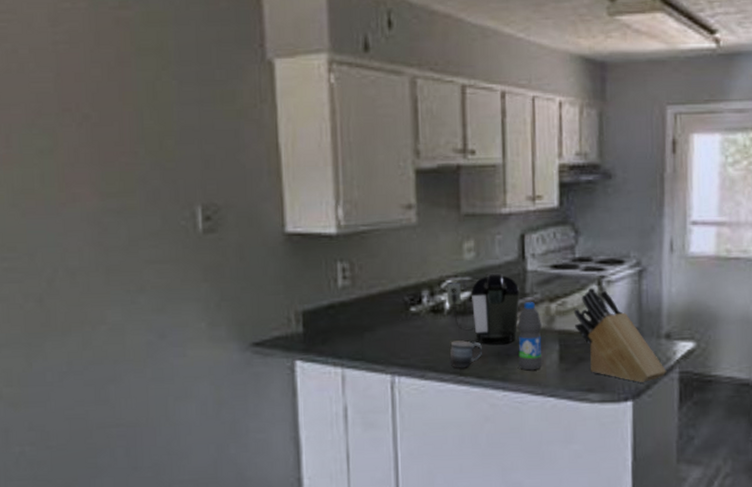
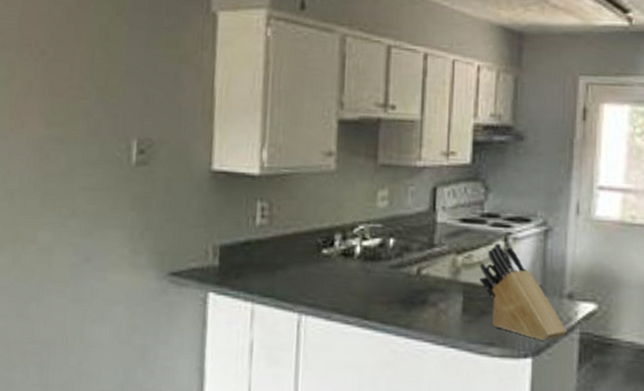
coffee maker: present [447,273,519,344] -> none [358,222,428,292]
mug: present [449,340,482,368] -> none [356,285,388,313]
water bottle: present [517,302,543,371] -> none [421,253,447,320]

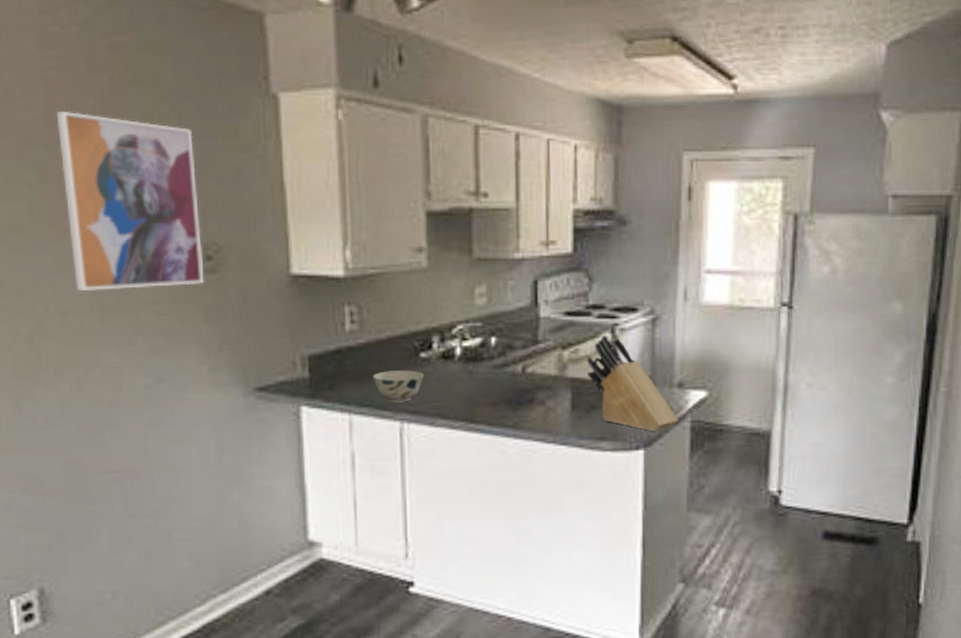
wall art: none [24,21,141,176] -> present [56,112,205,292]
bowl: none [277,264,325,296] -> present [373,370,424,403]

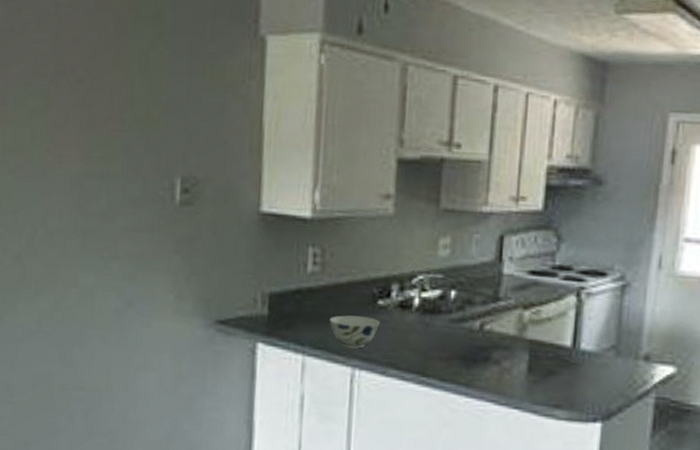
wall art: present [56,112,205,292] -> none [63,45,183,216]
knife block: present [586,336,679,432] -> none [548,299,642,405]

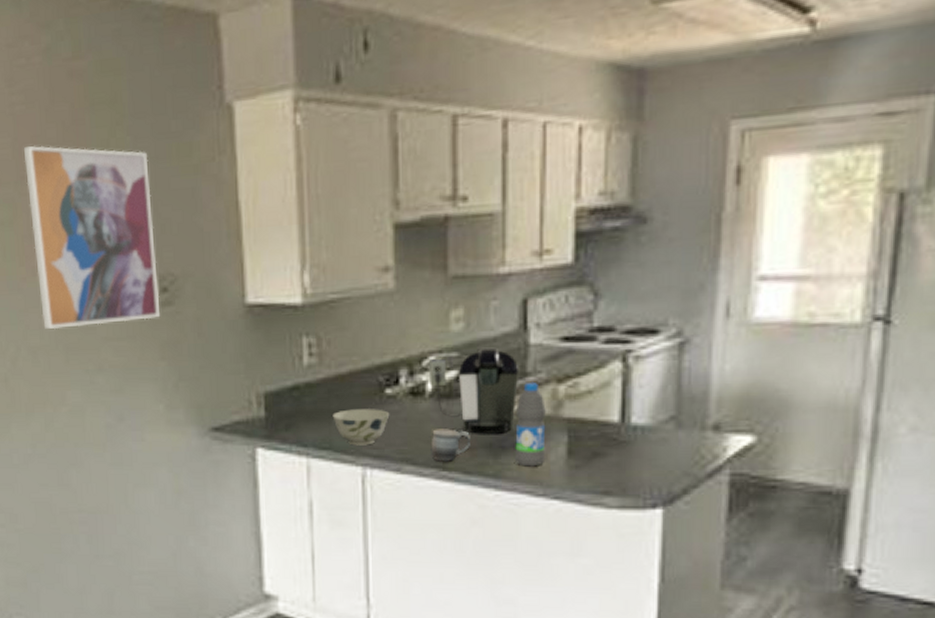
wall art: none [63,45,183,216] -> present [23,145,161,330]
mug: none [413,339,448,369] -> present [431,429,470,462]
coffee maker: none [417,273,492,348] -> present [429,347,518,434]
water bottle: none [483,307,513,379] -> present [514,383,546,467]

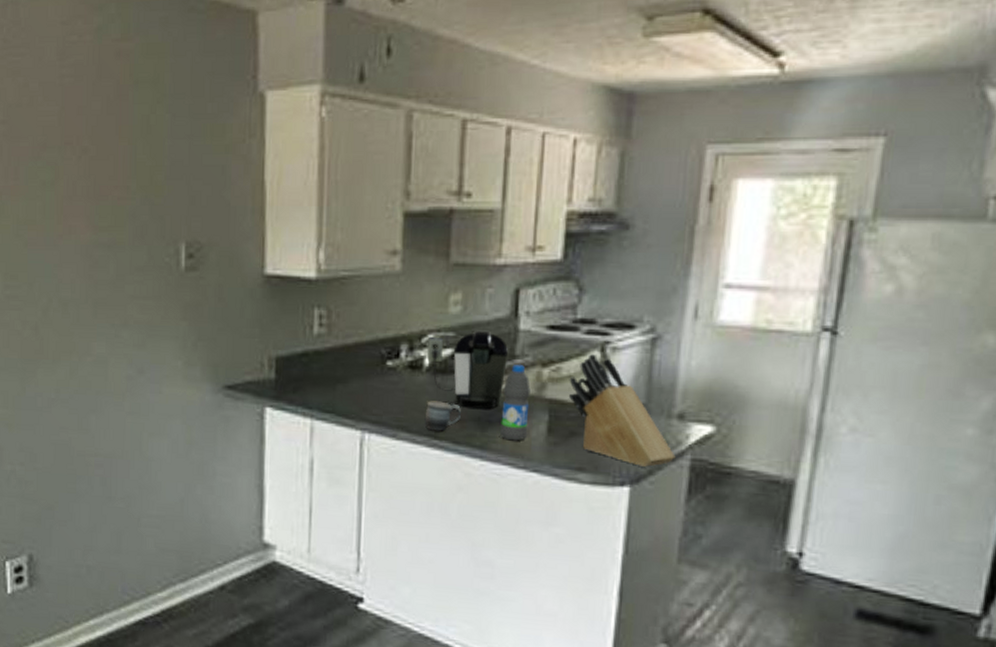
wall art: present [23,145,161,330] -> none [69,116,186,285]
bowl: present [332,409,390,446] -> none [337,377,390,412]
knife block: none [588,365,713,487] -> present [569,354,676,468]

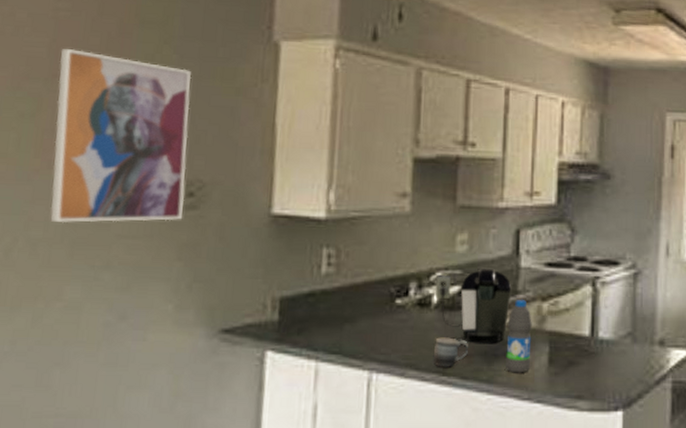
wall art: none [69,116,186,285] -> present [50,49,192,223]
knife block: present [569,354,676,468] -> none [566,289,659,392]

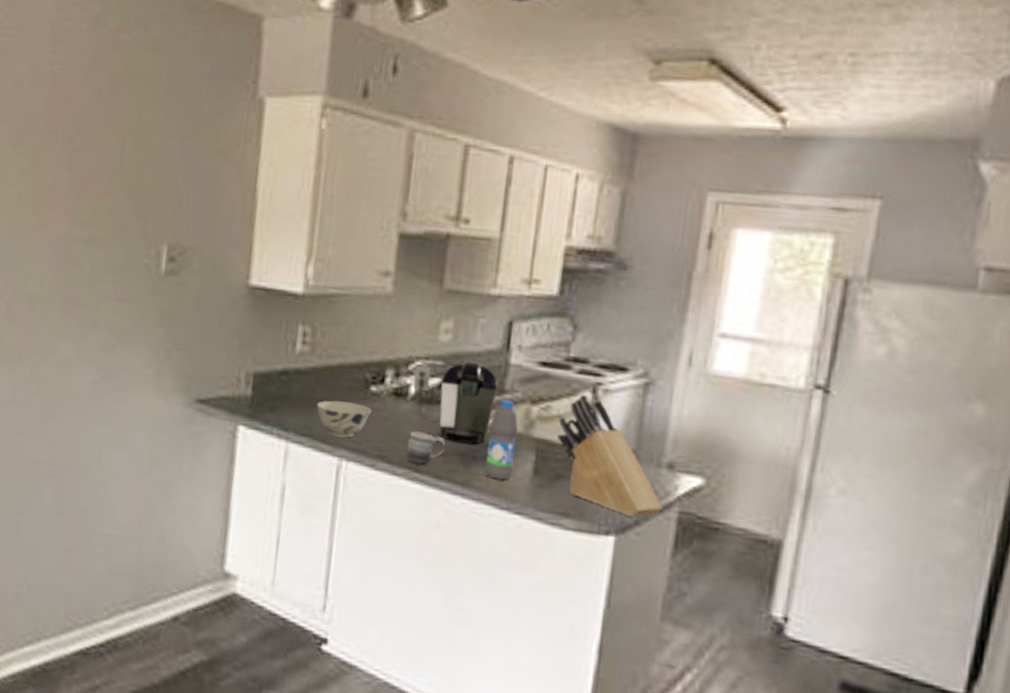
wall art: present [50,49,192,223] -> none [46,104,176,286]
bowl: none [344,316,398,351] -> present [316,400,372,438]
knife block: none [566,289,659,392] -> present [557,395,663,517]

